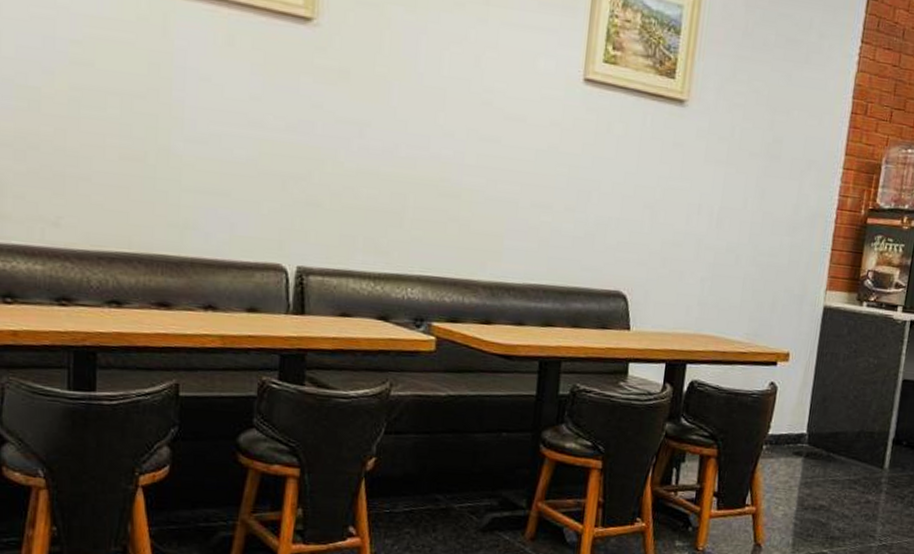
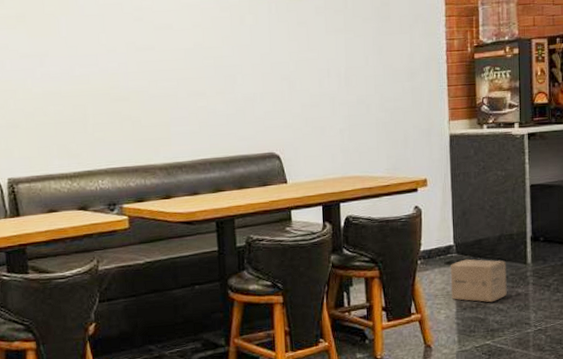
cardboard box: none [794,452,861,507] -> present [450,259,507,303]

